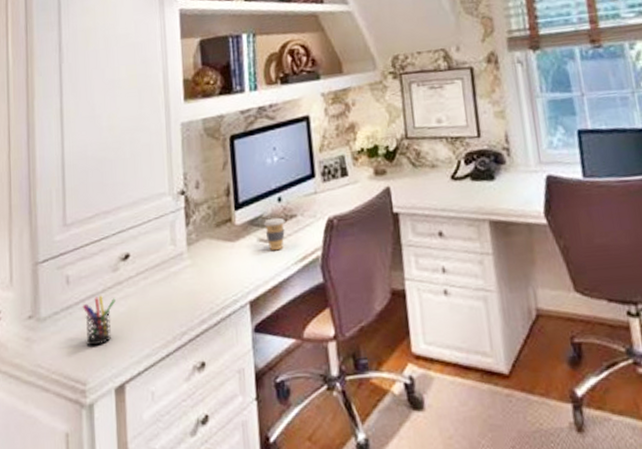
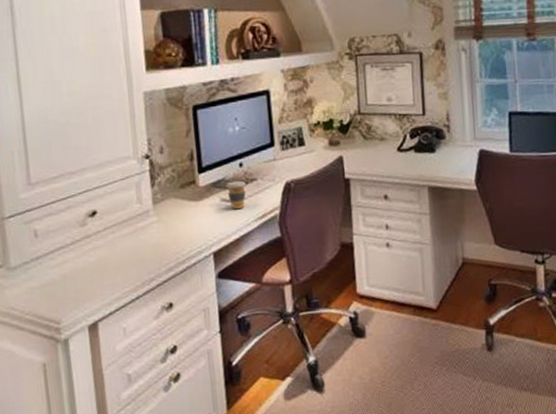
pen holder: present [82,295,116,346] -> none [52,247,85,291]

